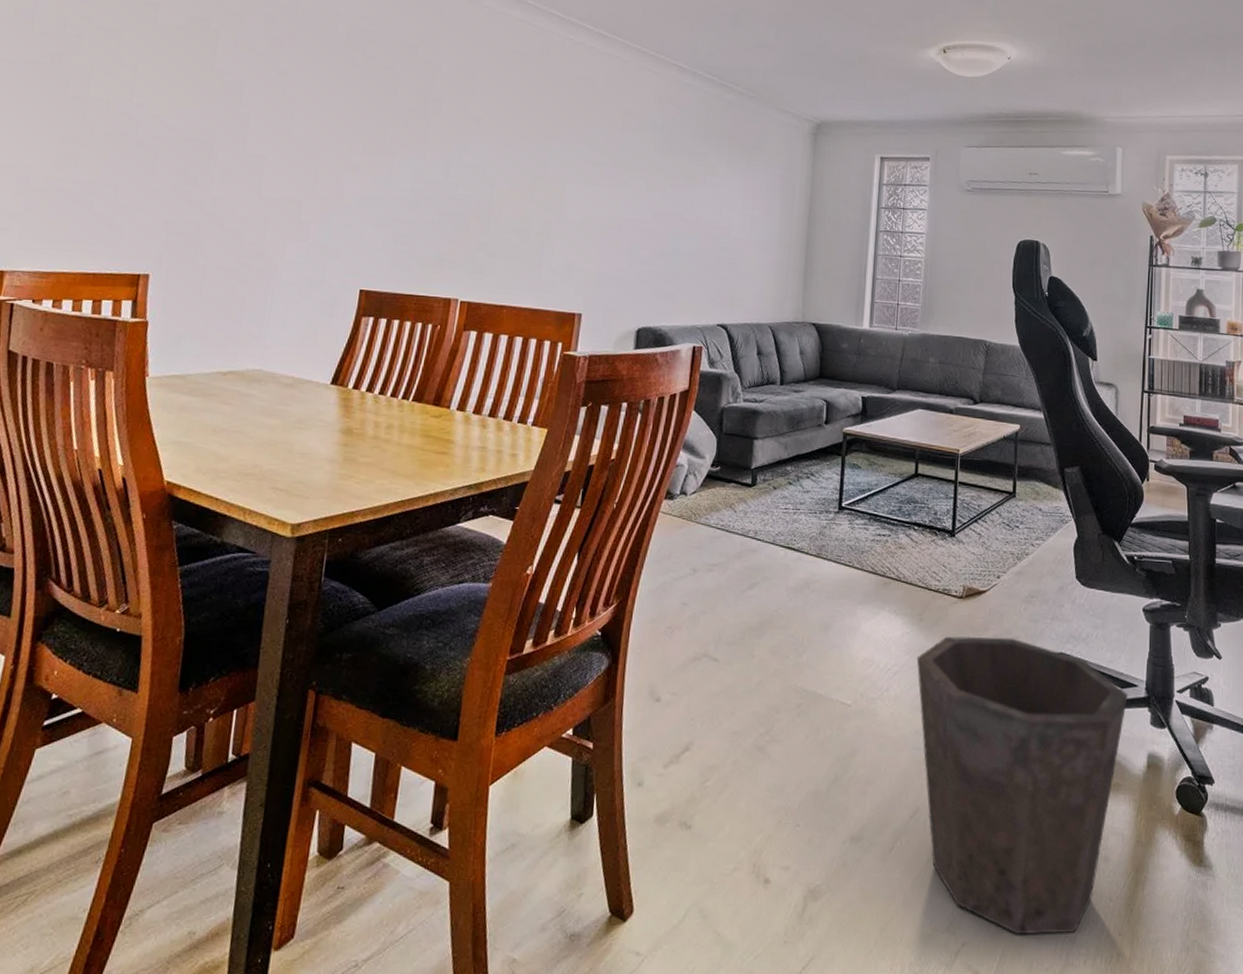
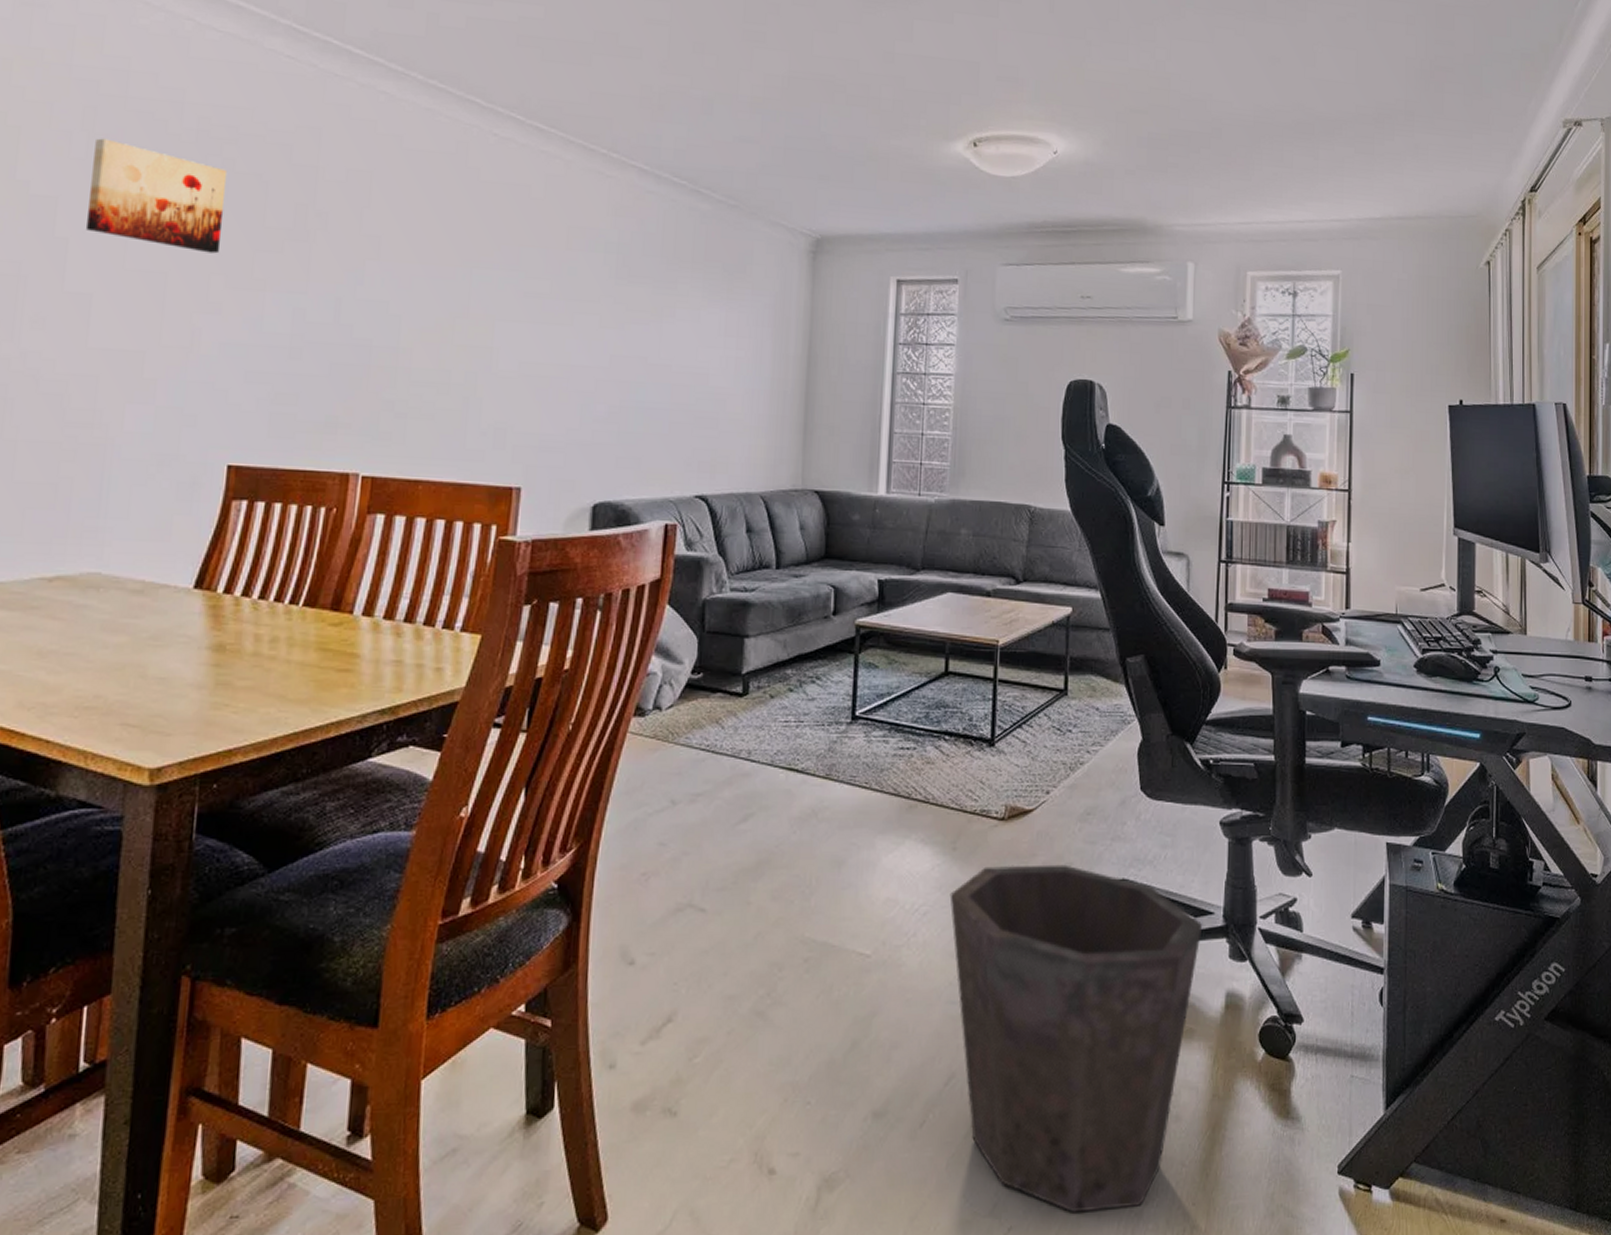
wall art: none [263,39,369,128] -> present [85,138,228,254]

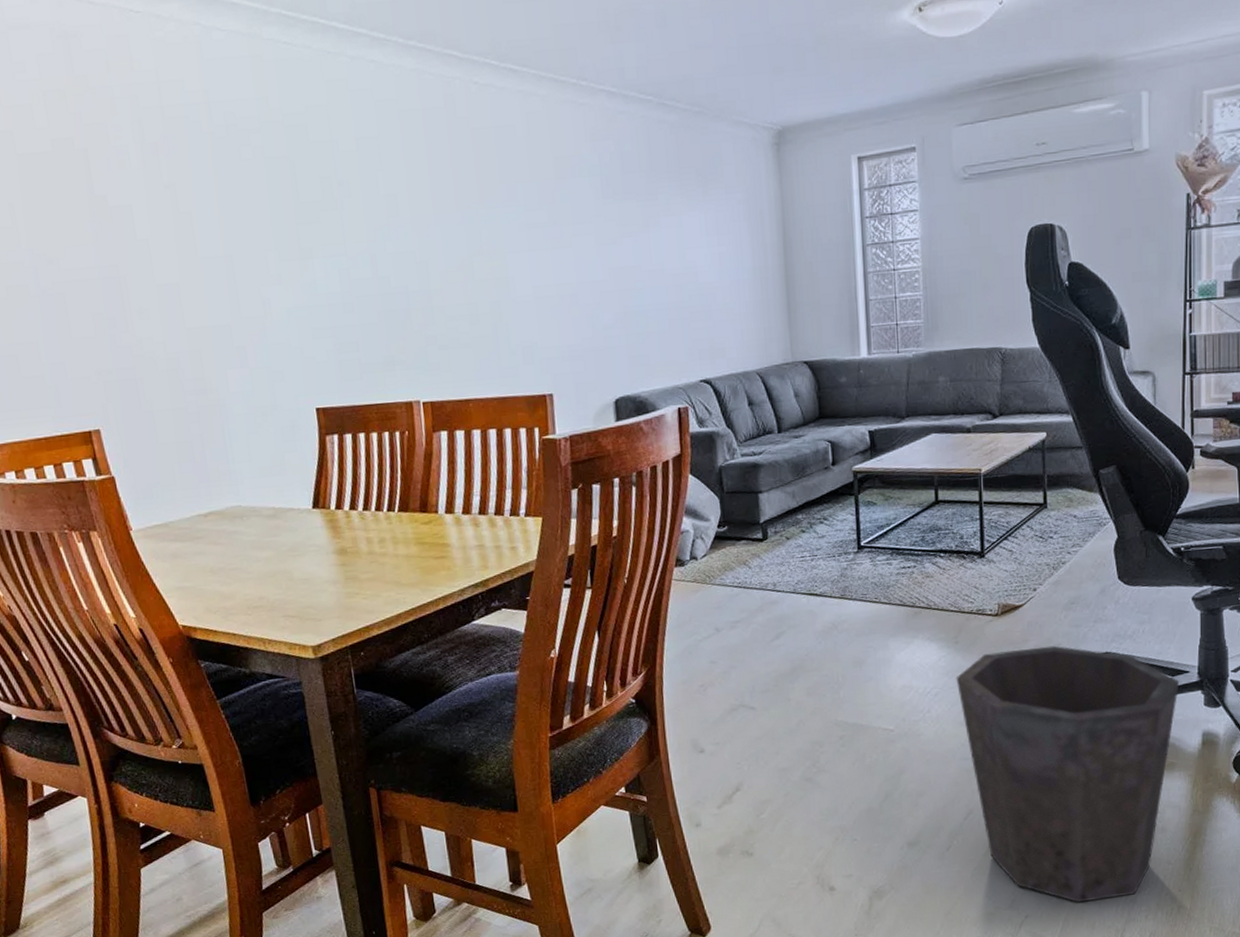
wall art: present [85,138,228,254] -> none [148,146,269,234]

